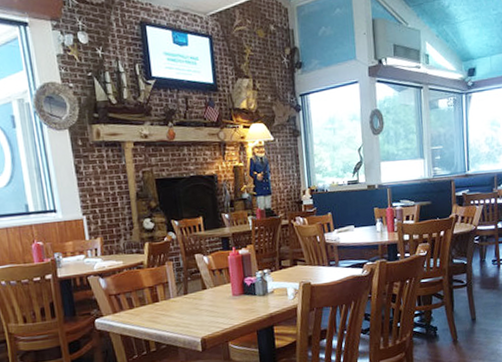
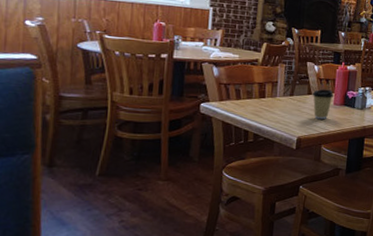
coffee cup: none [207,280,231,315] -> present [312,89,334,120]

